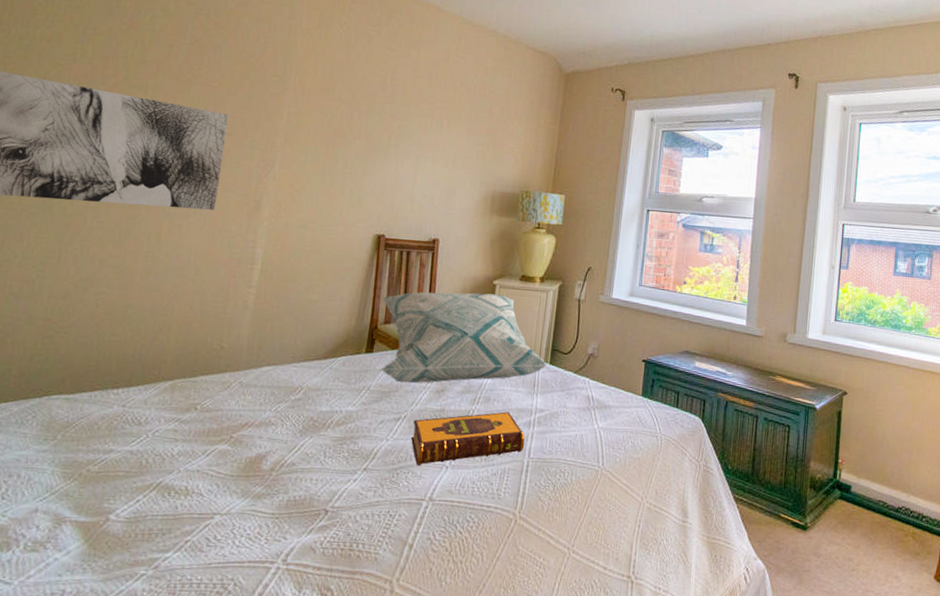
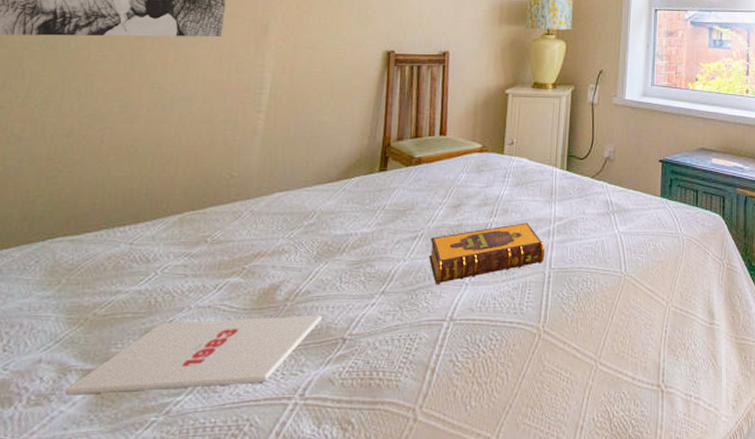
magazine: none [59,482,305,546] -> present [64,316,322,395]
decorative pillow: present [380,292,548,384] -> none [394,103,565,200]

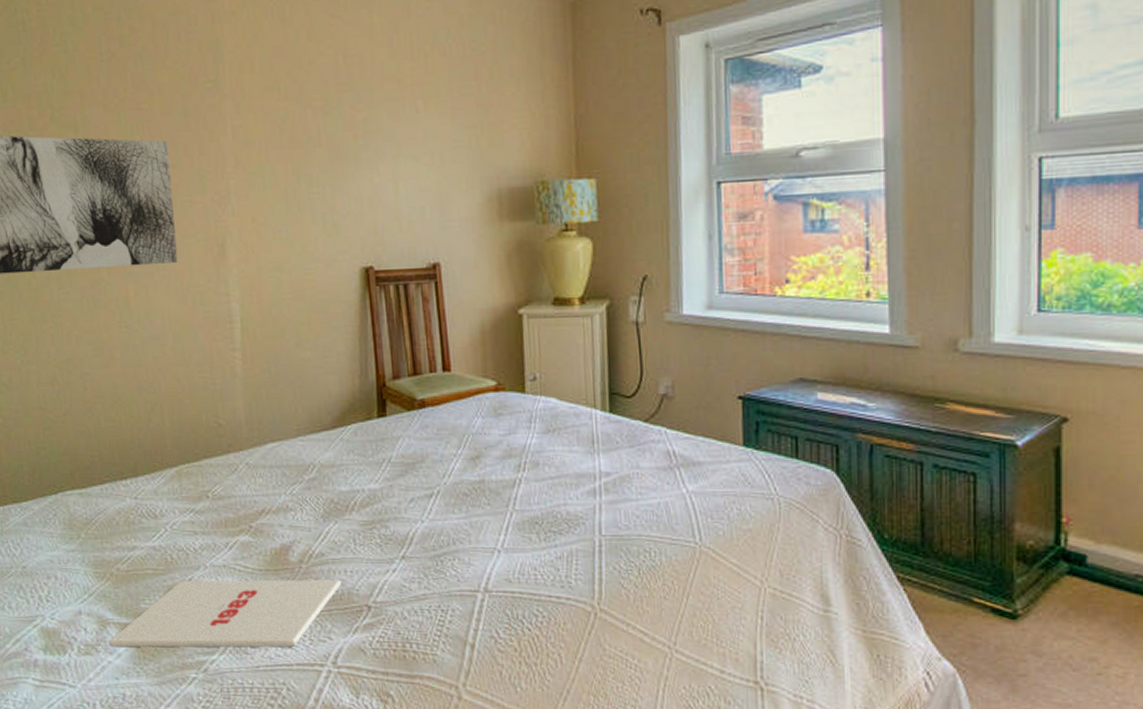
hardback book: present [429,222,545,284] -> none [449,478,593,550]

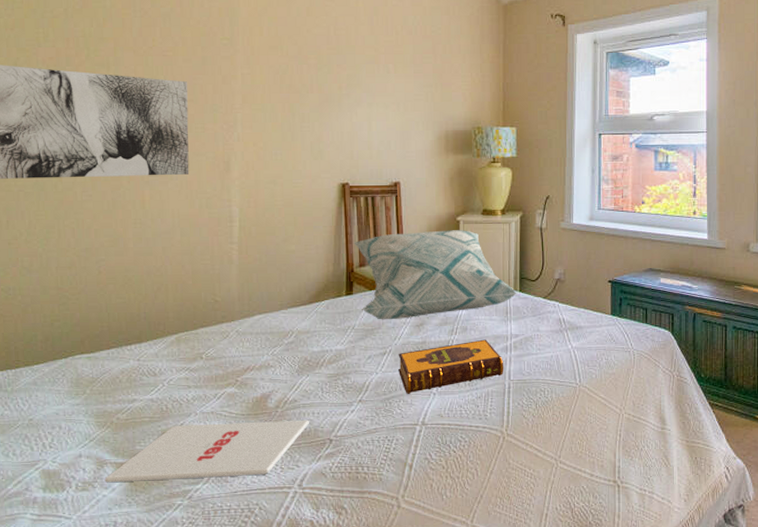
decorative pillow: none [384,327,608,451] -> present [354,230,518,320]
hardback book: none [449,478,593,550] -> present [398,339,504,394]

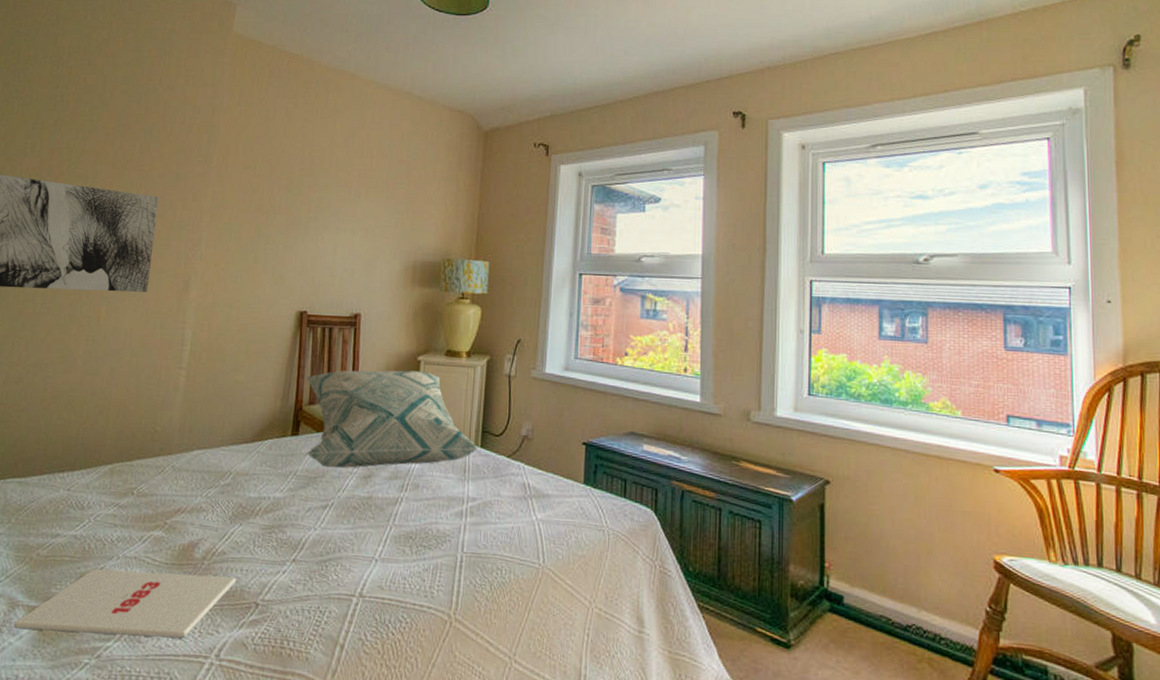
hardback book: present [398,339,504,394] -> none [339,500,458,558]

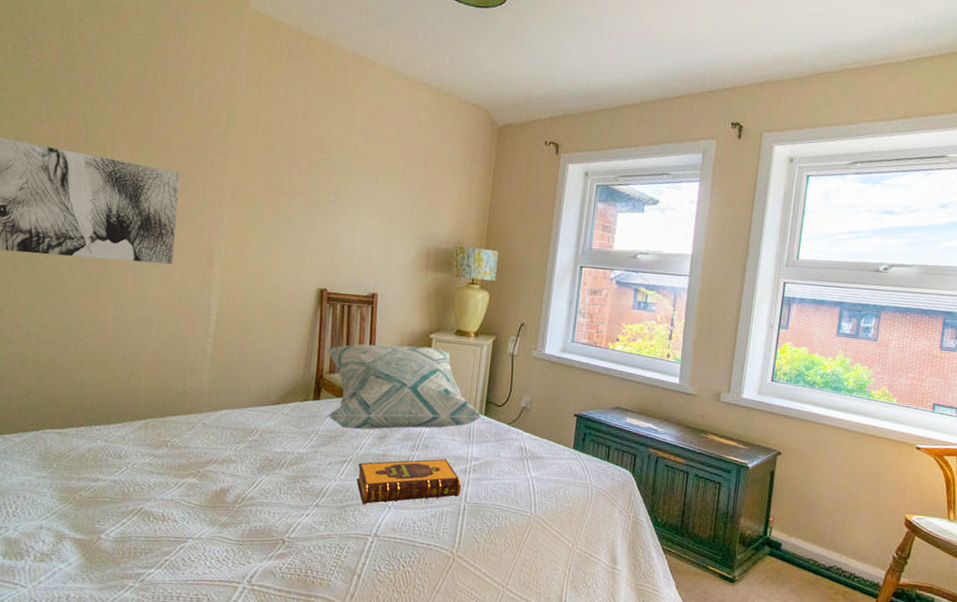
magazine: present [13,568,236,638] -> none [62,508,265,567]
hardback book: none [339,500,458,558] -> present [357,458,462,504]

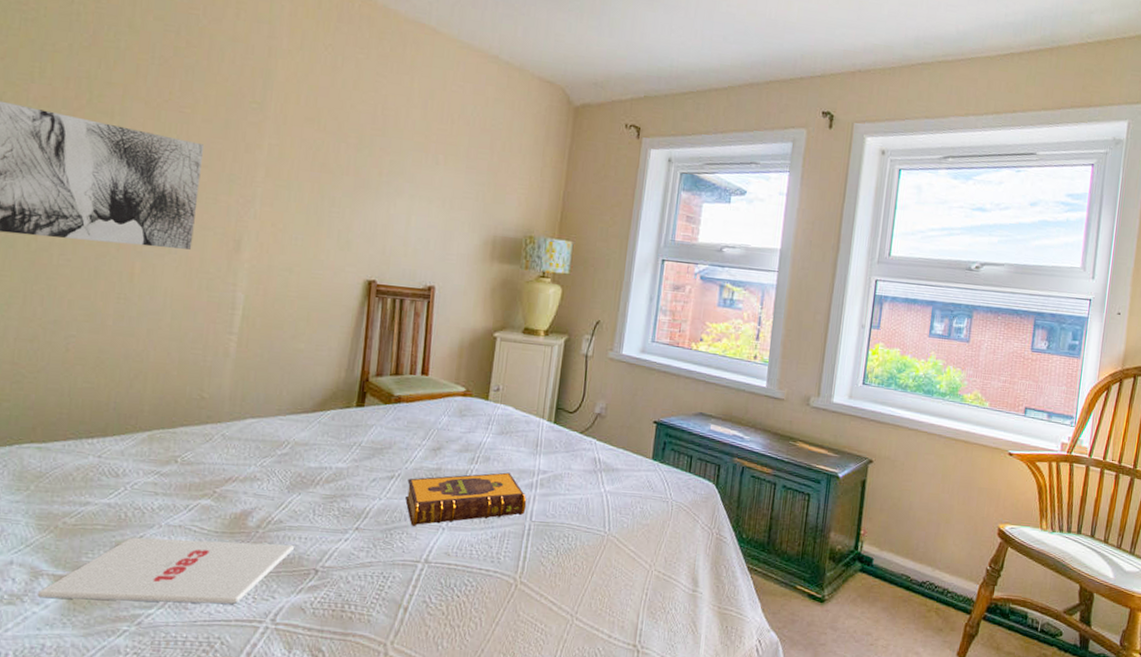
magazine: none [62,508,265,567] -> present [37,537,294,604]
decorative pillow: present [326,344,483,430] -> none [372,343,552,440]

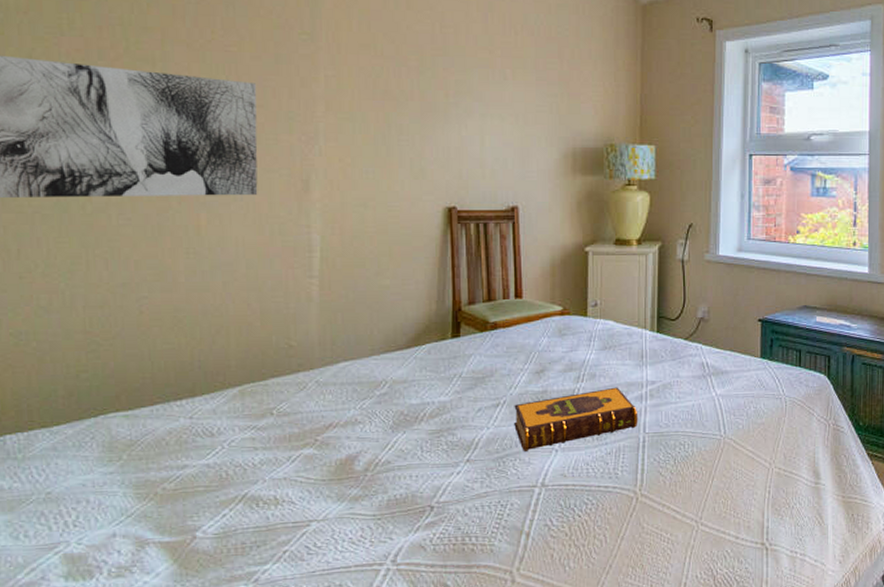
magazine: present [37,537,294,604] -> none [146,485,406,567]

